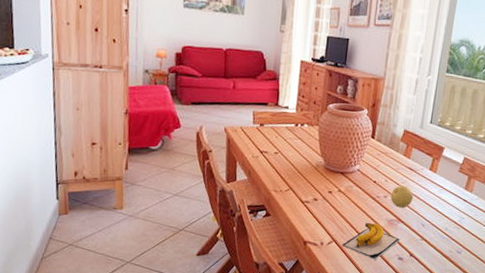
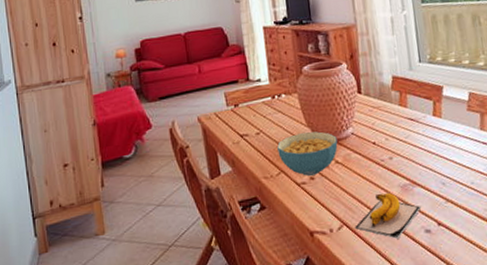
cereal bowl: none [290,160,344,197] -> present [277,131,338,176]
mandarin orange: present [390,185,414,208] -> none [396,140,424,169]

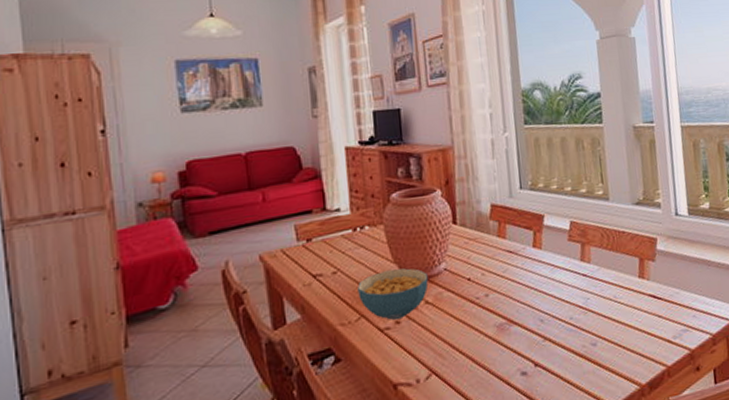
banana: present [355,192,422,239] -> none [445,333,518,385]

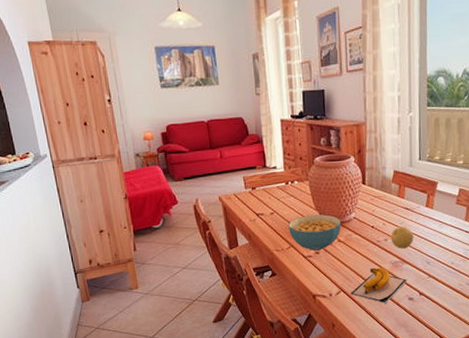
banana: none [445,333,518,385] -> present [351,267,408,303]
mandarin orange: none [492,274,522,306] -> present [391,226,414,249]

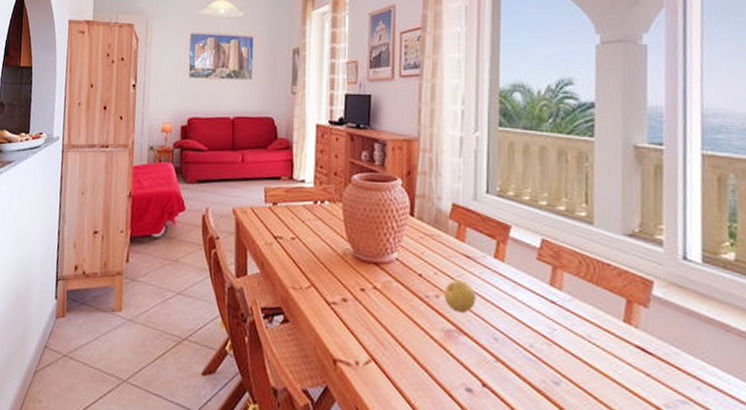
cereal bowl: present [289,214,341,251] -> none [311,247,379,297]
banana: present [351,267,408,303] -> none [385,333,465,390]

